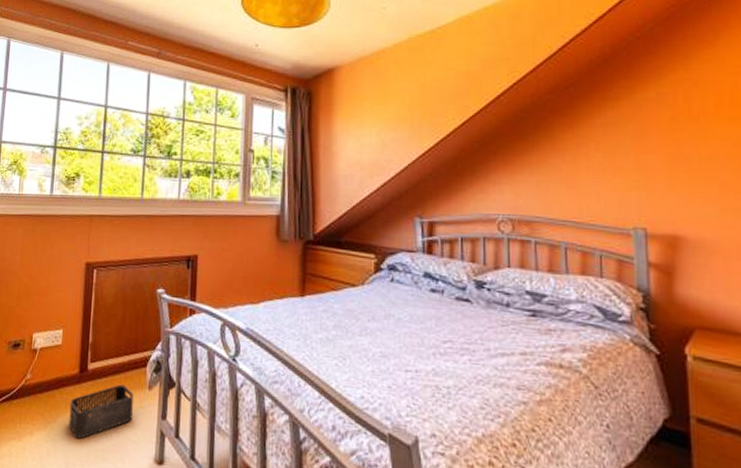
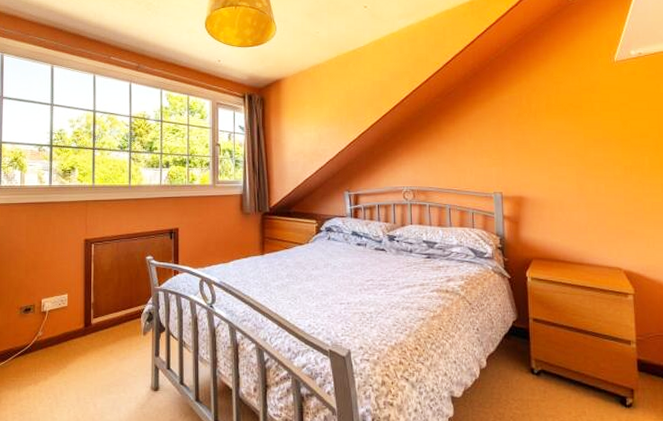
storage bin: present [68,384,134,439] -> none [77,333,131,378]

